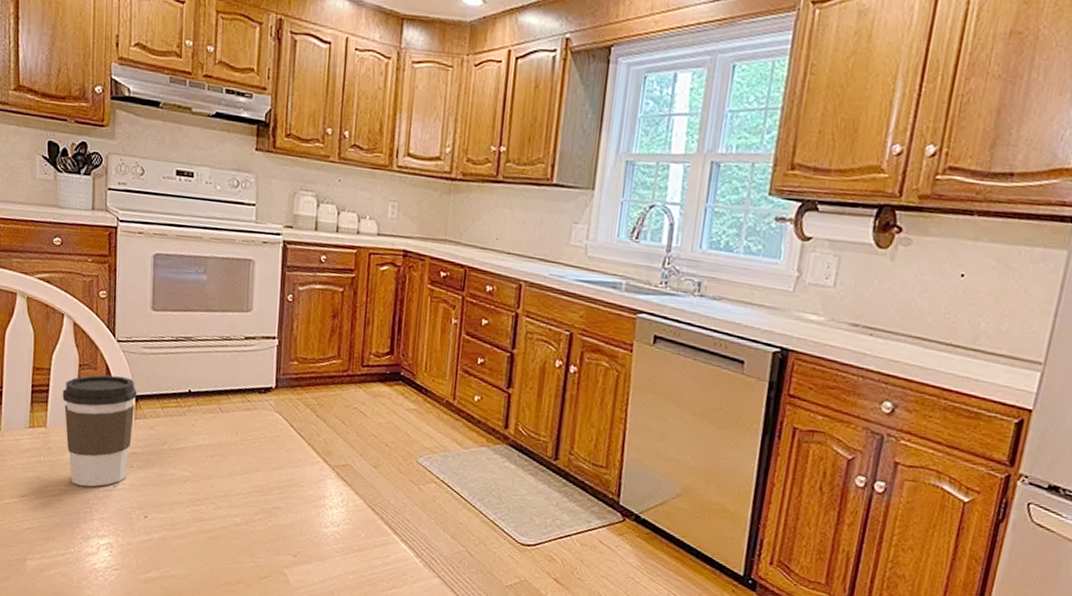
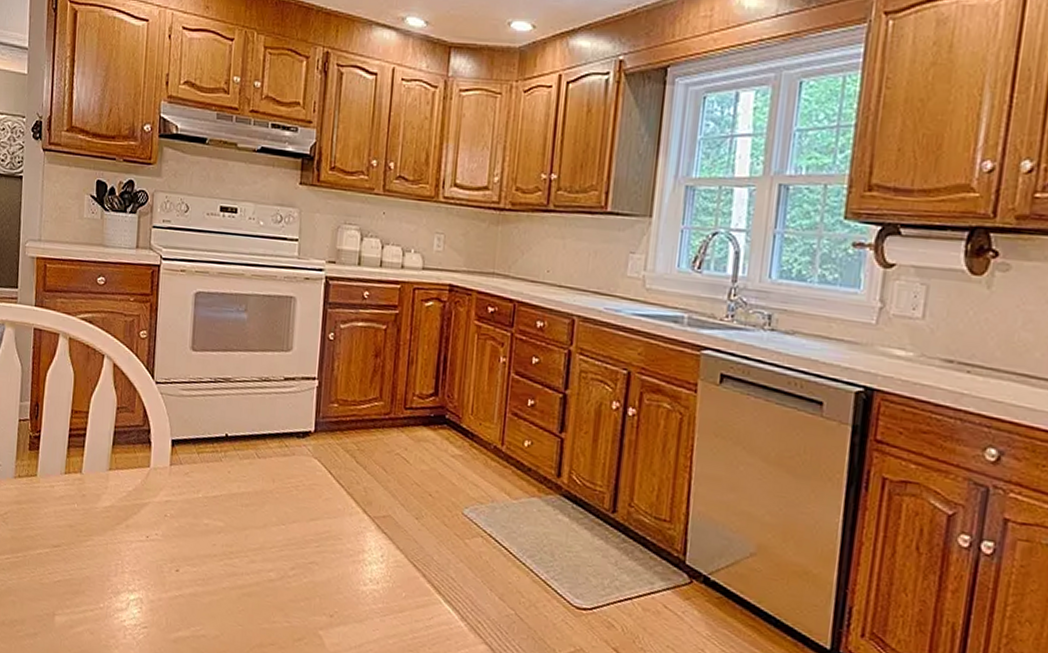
coffee cup: present [62,375,138,487] -> none [98,418,174,537]

